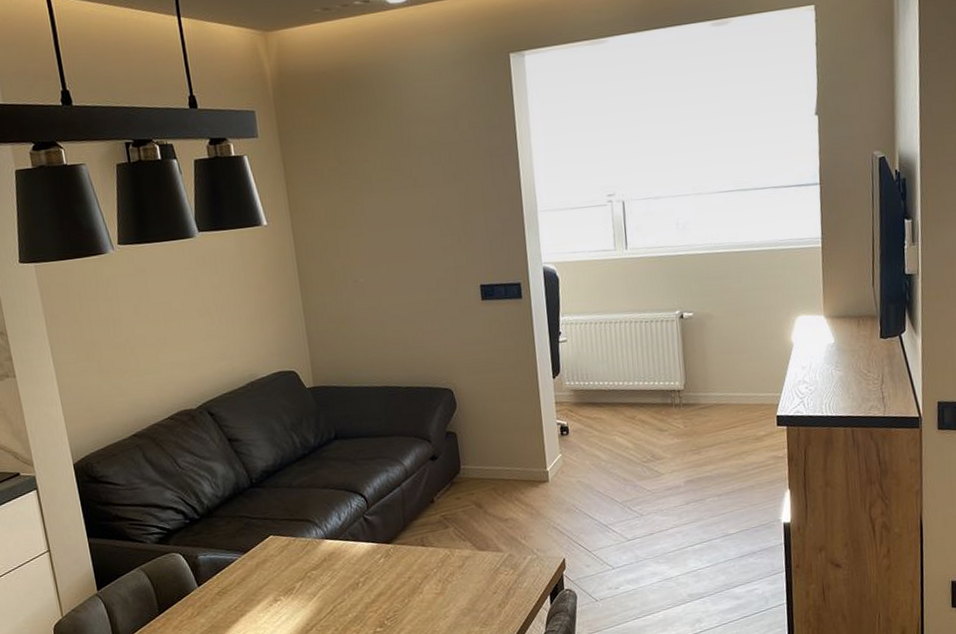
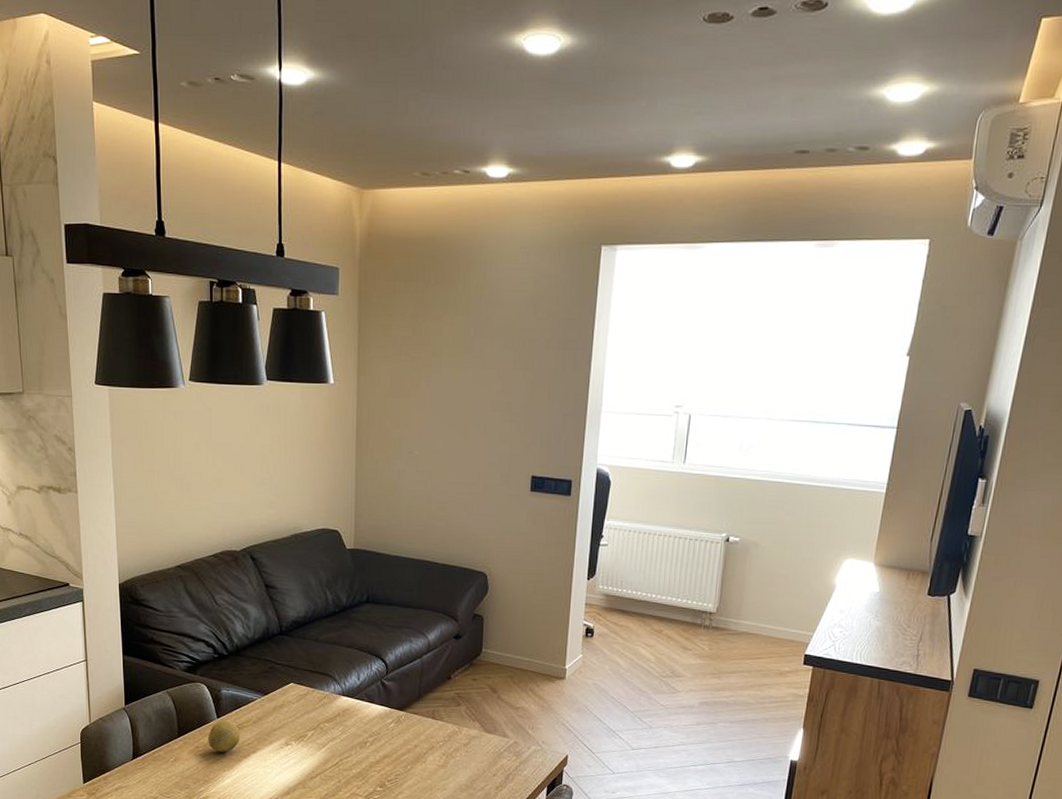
fruit: none [191,587,226,623] -> present [208,720,240,753]

